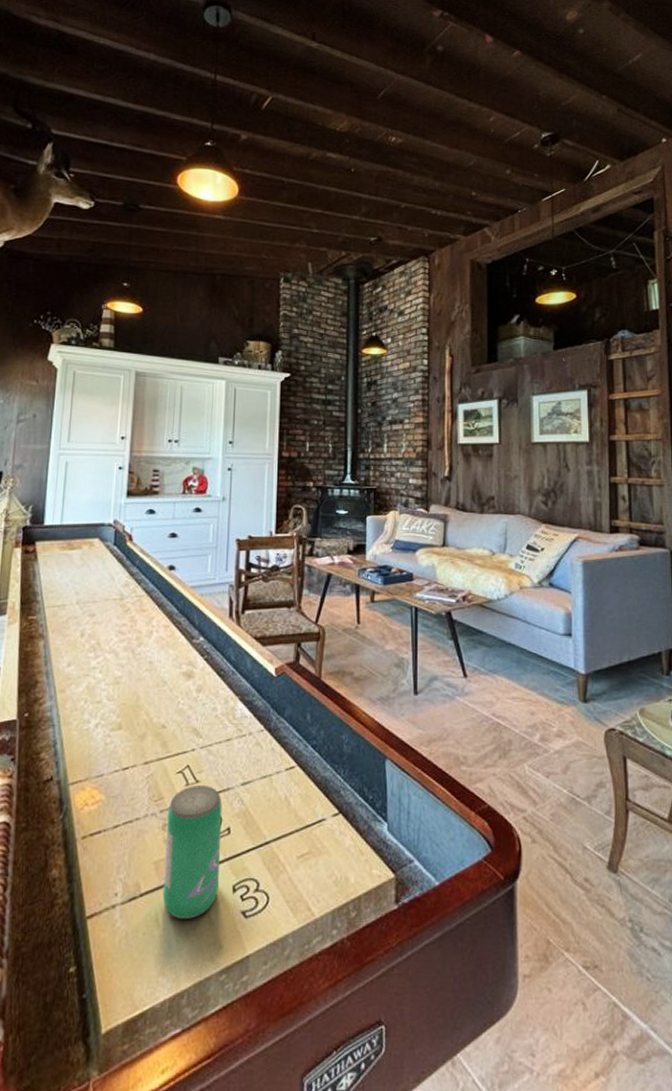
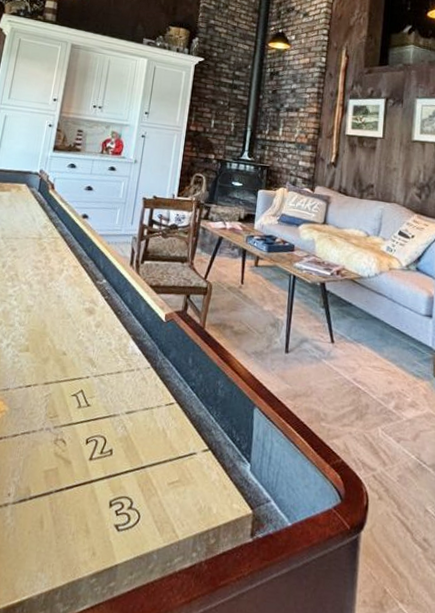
beverage can: present [162,786,222,919] -> none [49,408,108,525]

